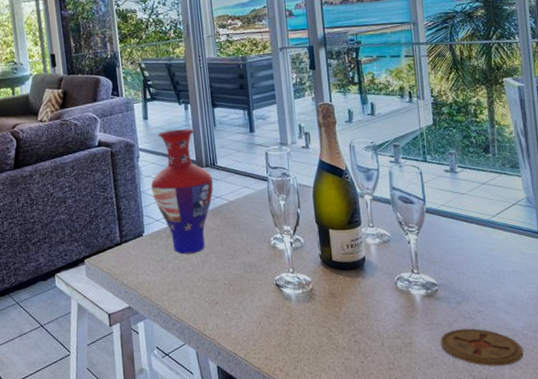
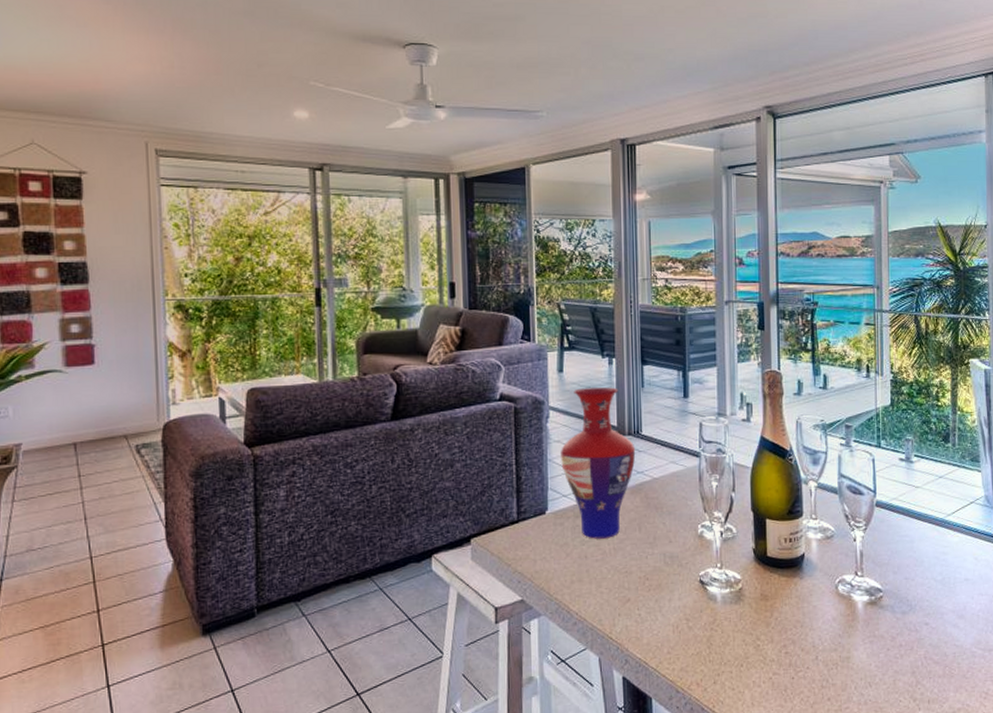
coaster: present [440,328,523,366] -> none [881,642,970,688]

